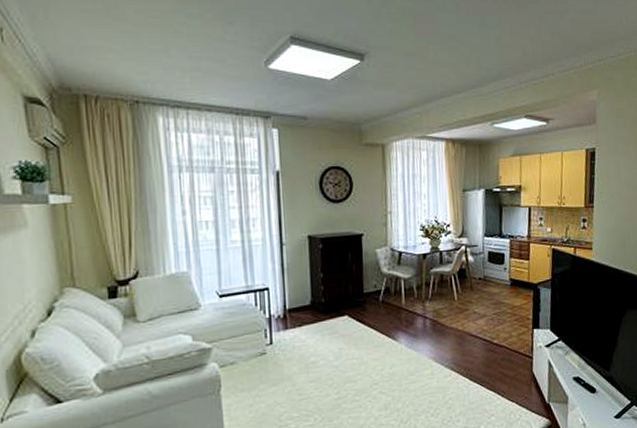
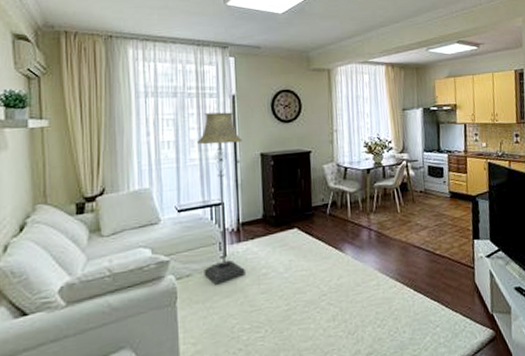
floor lamp: none [238,190,293,373] -> present [197,112,245,285]

